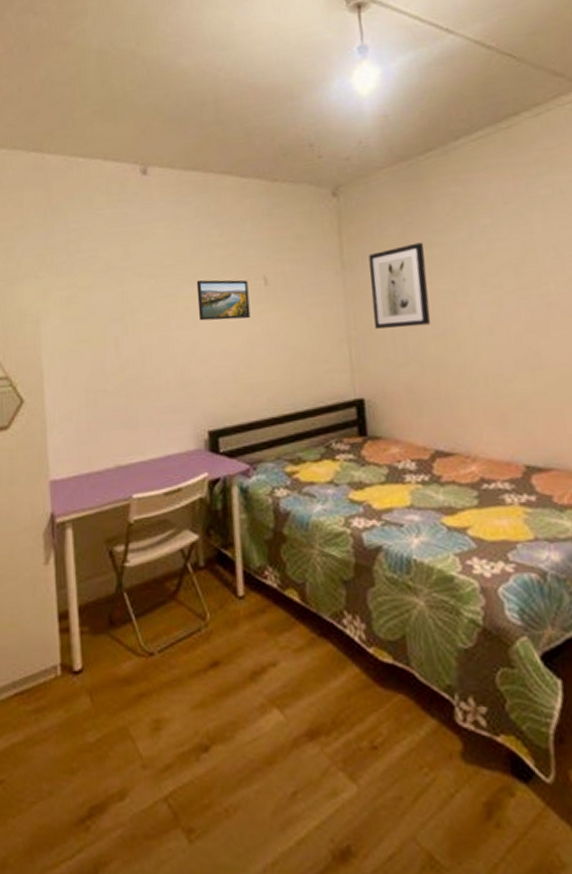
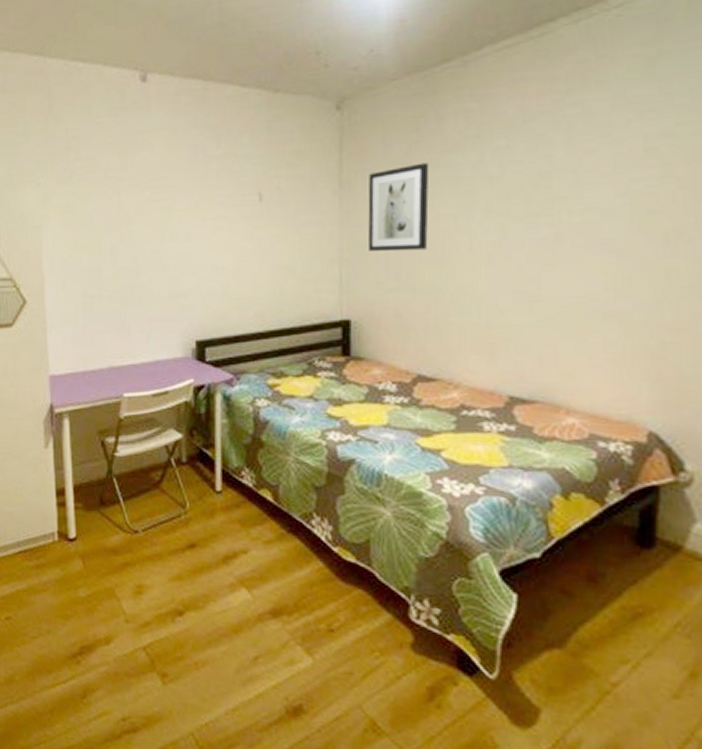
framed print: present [196,279,251,321] -> none [191,193,243,235]

